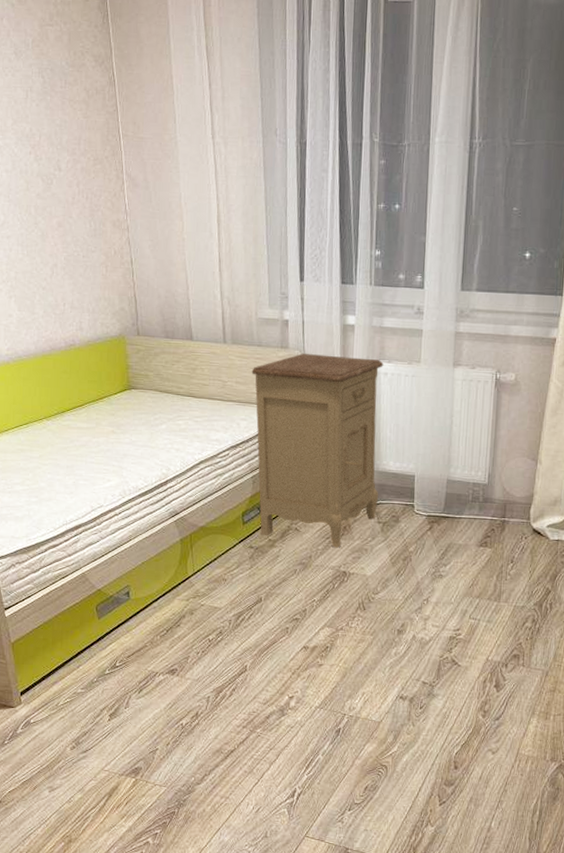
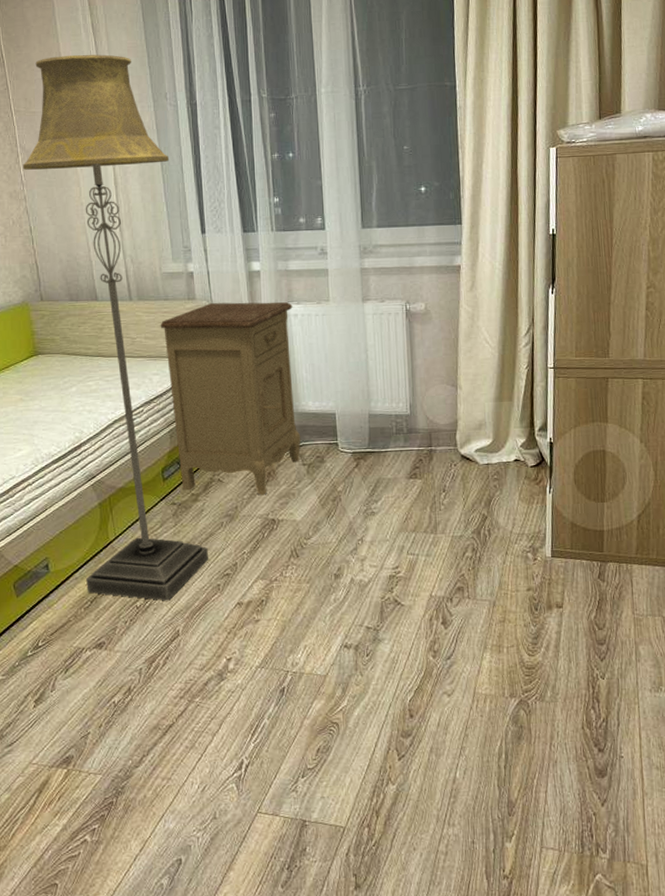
floor lamp: none [127,79,281,638] -> present [22,54,209,601]

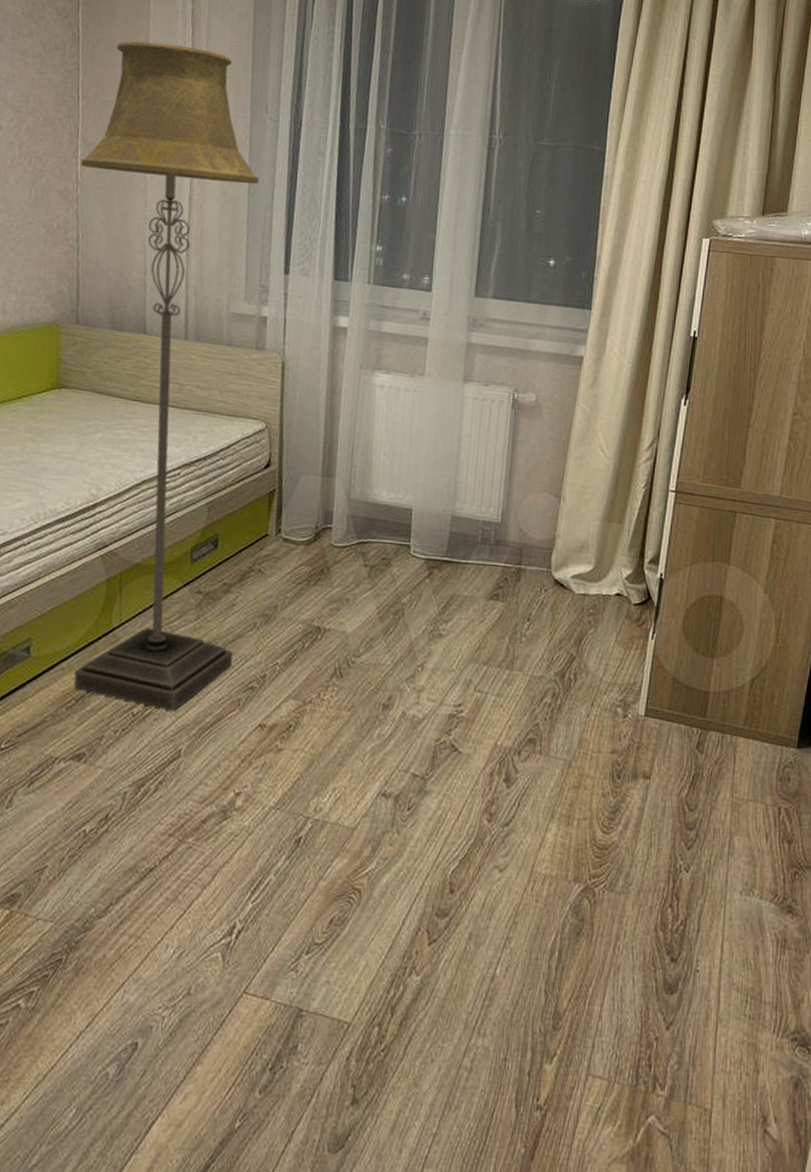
nightstand: present [160,302,301,496] -> none [213,357,380,597]

